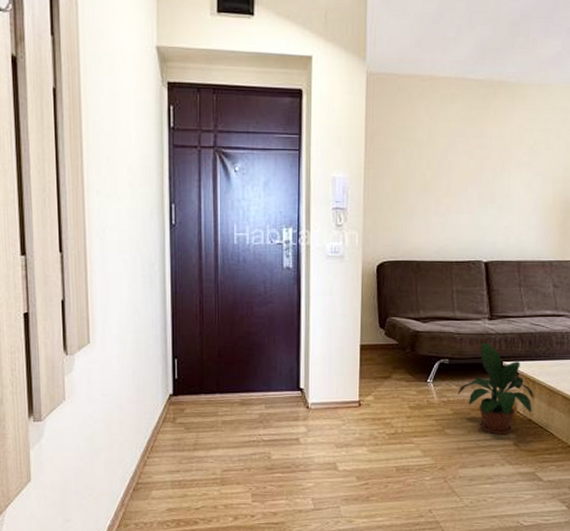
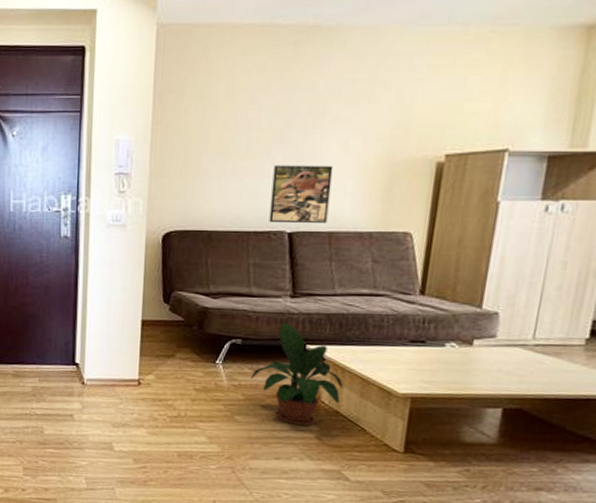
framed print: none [468,202,519,254] -> present [269,165,333,224]

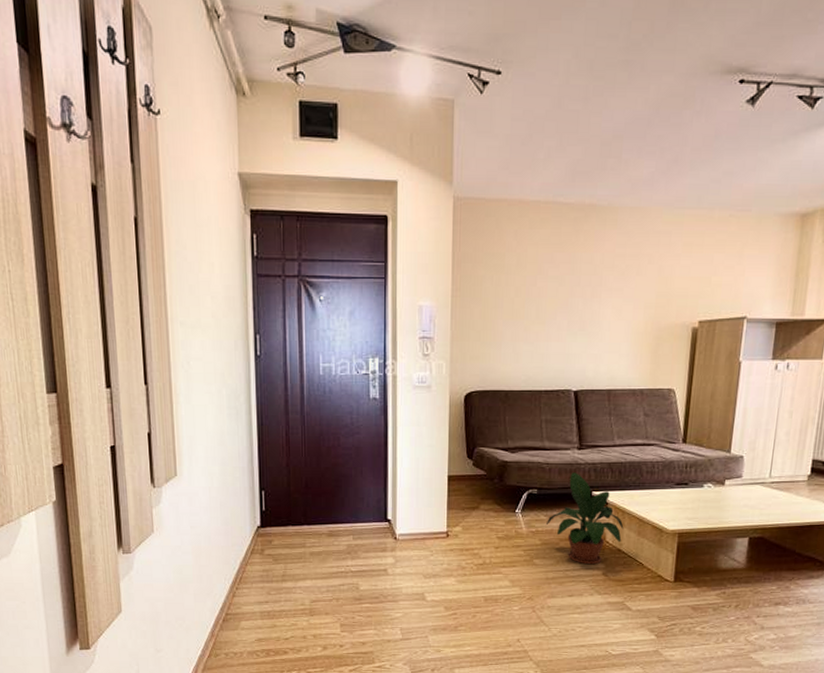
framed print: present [269,165,333,224] -> none [557,330,610,383]

